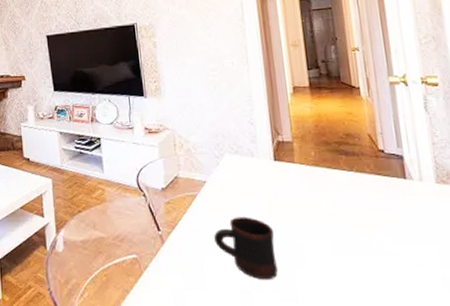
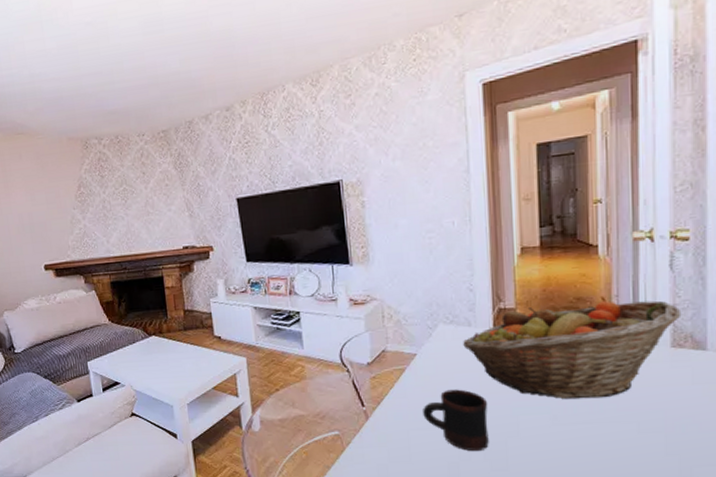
fruit basket: none [247,137,441,231] -> present [463,300,682,399]

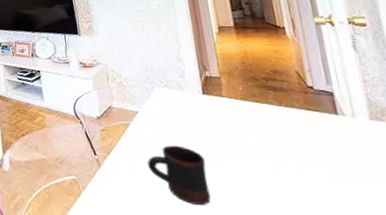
fruit basket: present [463,300,682,399] -> none [177,74,374,163]

